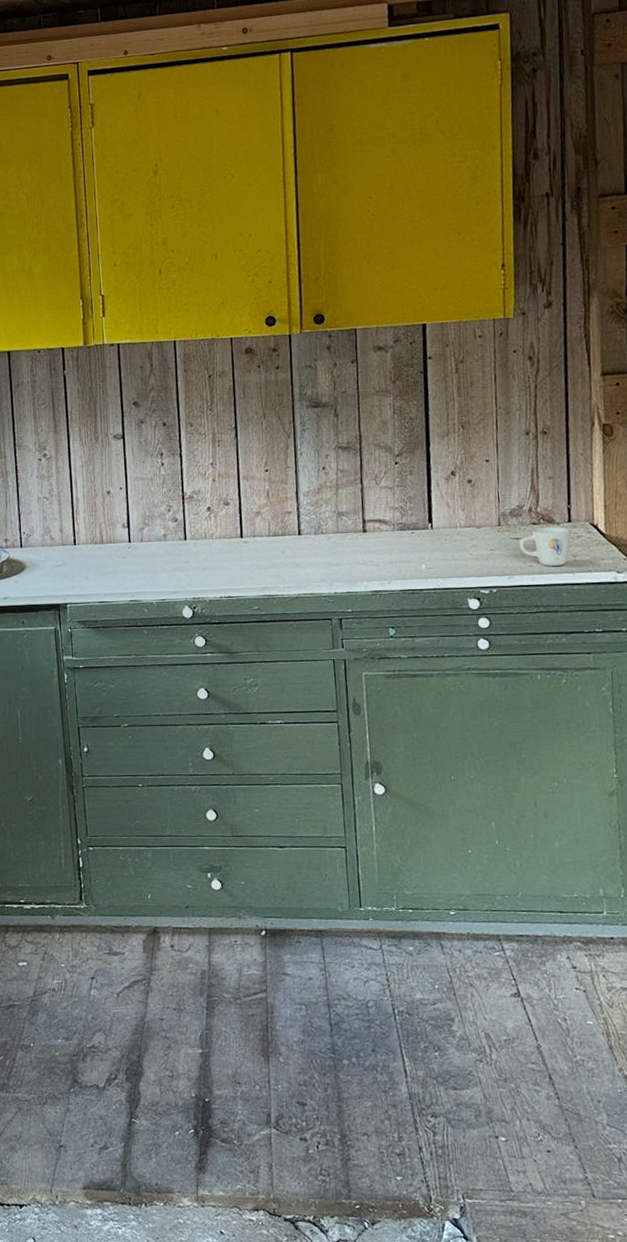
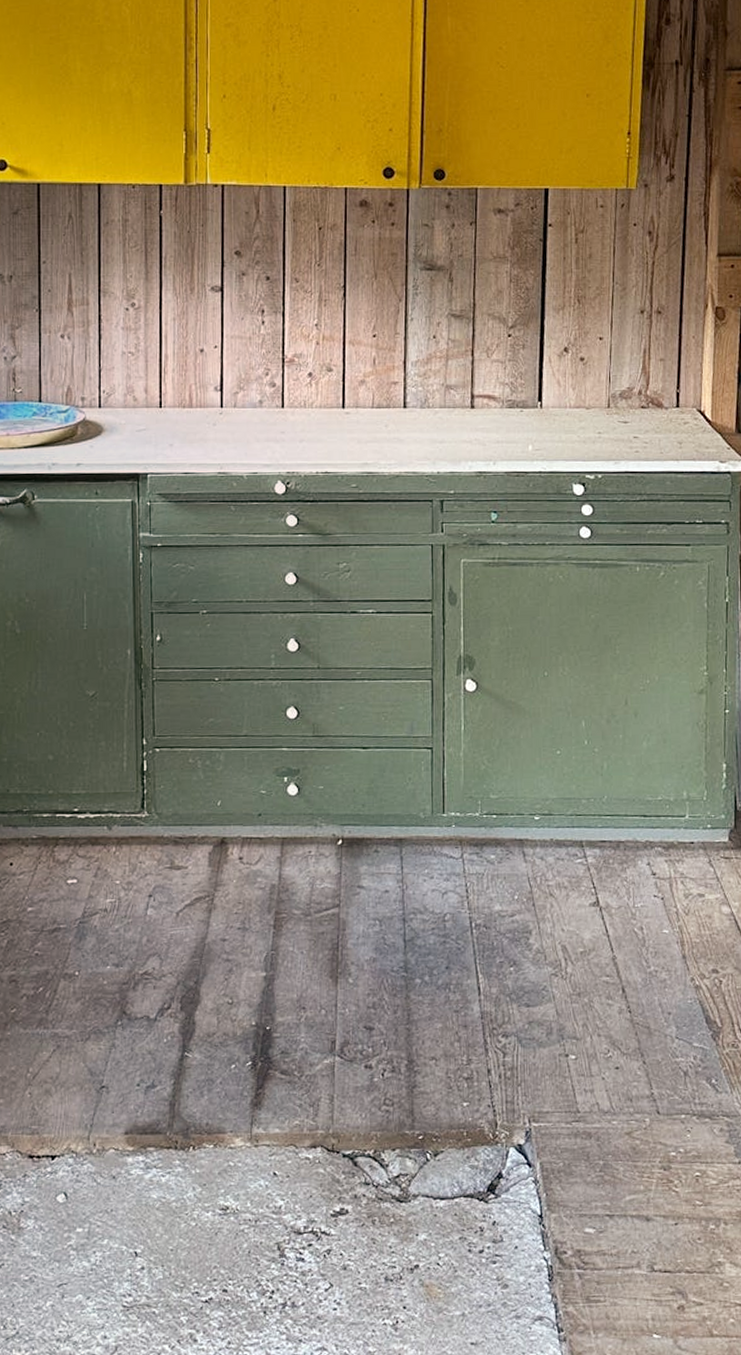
mug: present [518,526,571,566] -> none [626,411,679,453]

